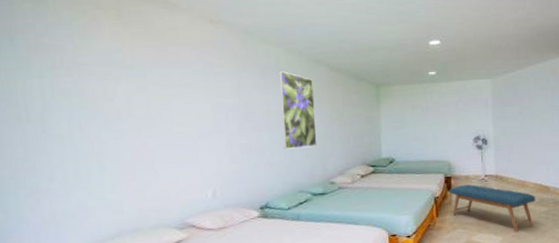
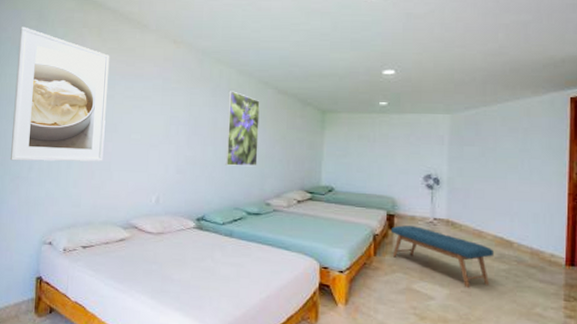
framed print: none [9,11,144,172] -> present [10,26,110,162]

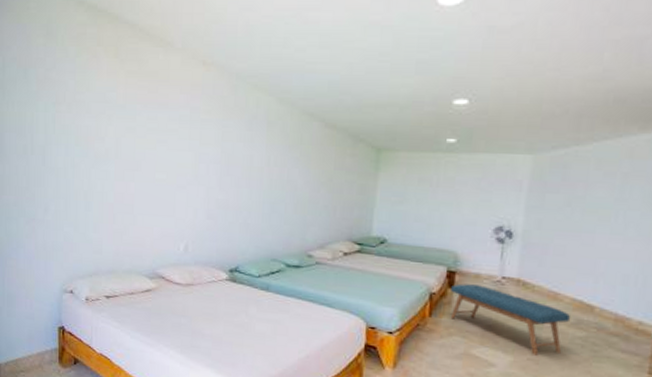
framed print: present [10,26,110,162] -> none [23,45,130,204]
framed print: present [224,91,260,166] -> none [261,123,304,213]

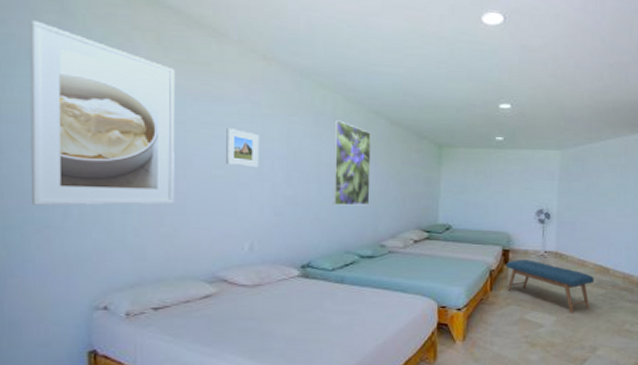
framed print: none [23,45,130,204] -> present [29,20,176,206]
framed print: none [168,134,197,172] -> present [226,128,259,168]
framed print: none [261,123,304,213] -> present [332,120,371,206]

